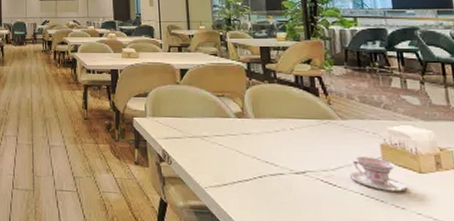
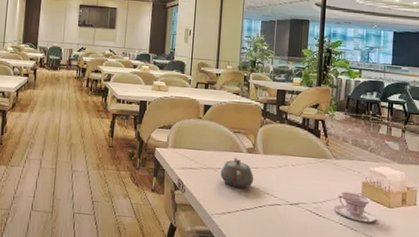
teapot: none [208,123,248,158] -> present [220,157,254,189]

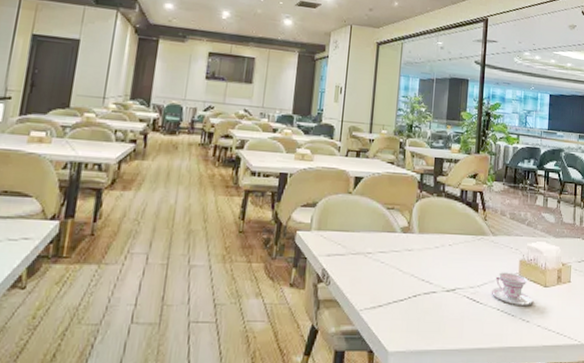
teapot: present [220,157,254,189] -> none [371,238,409,276]

